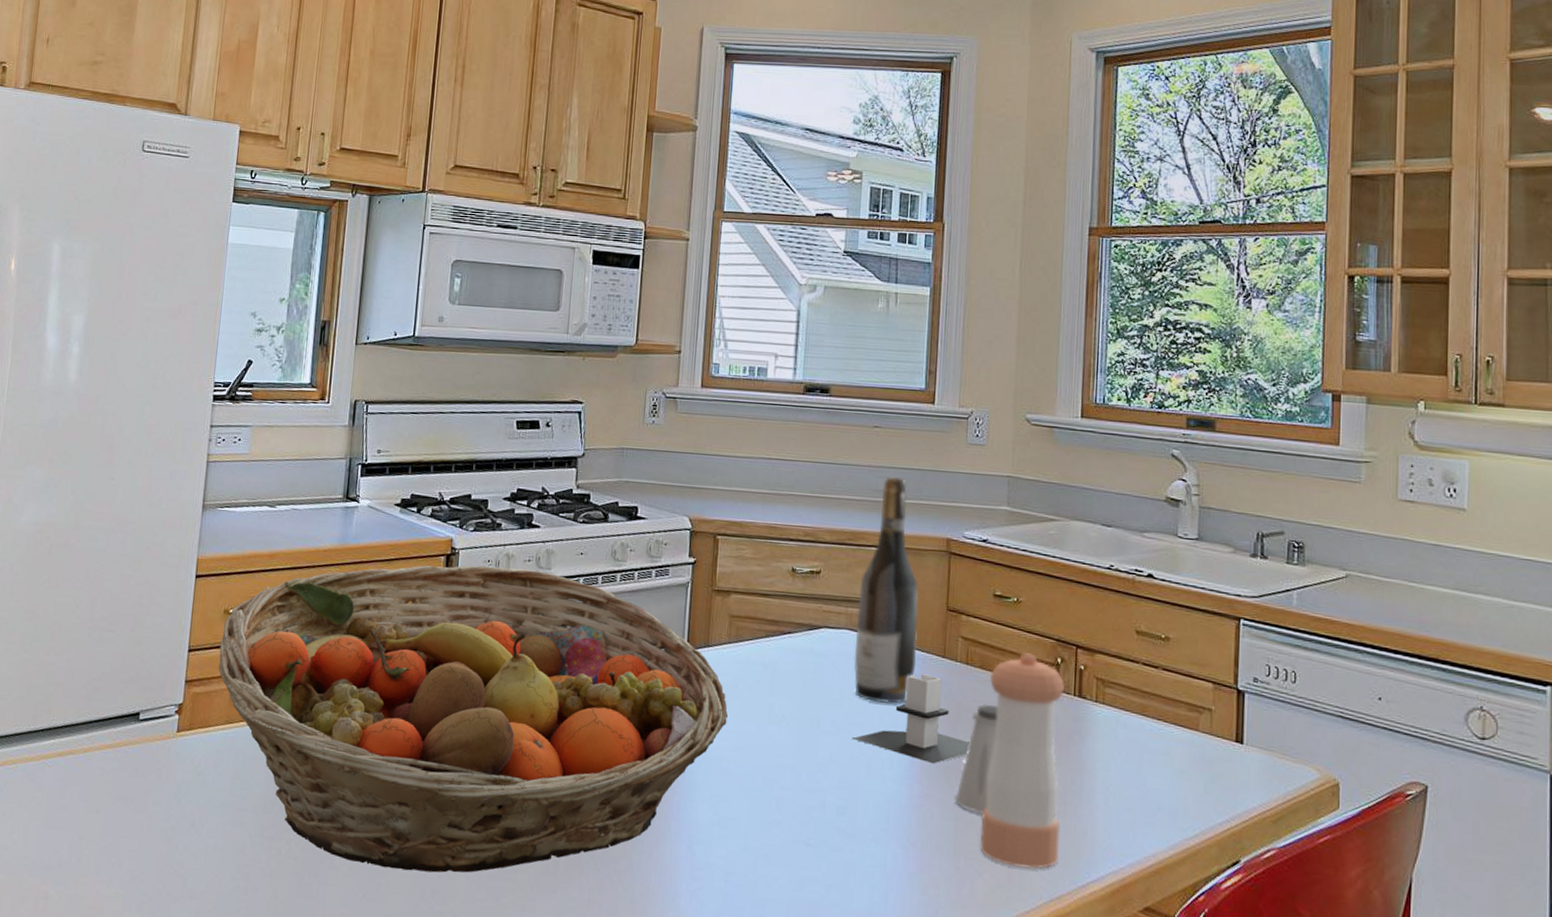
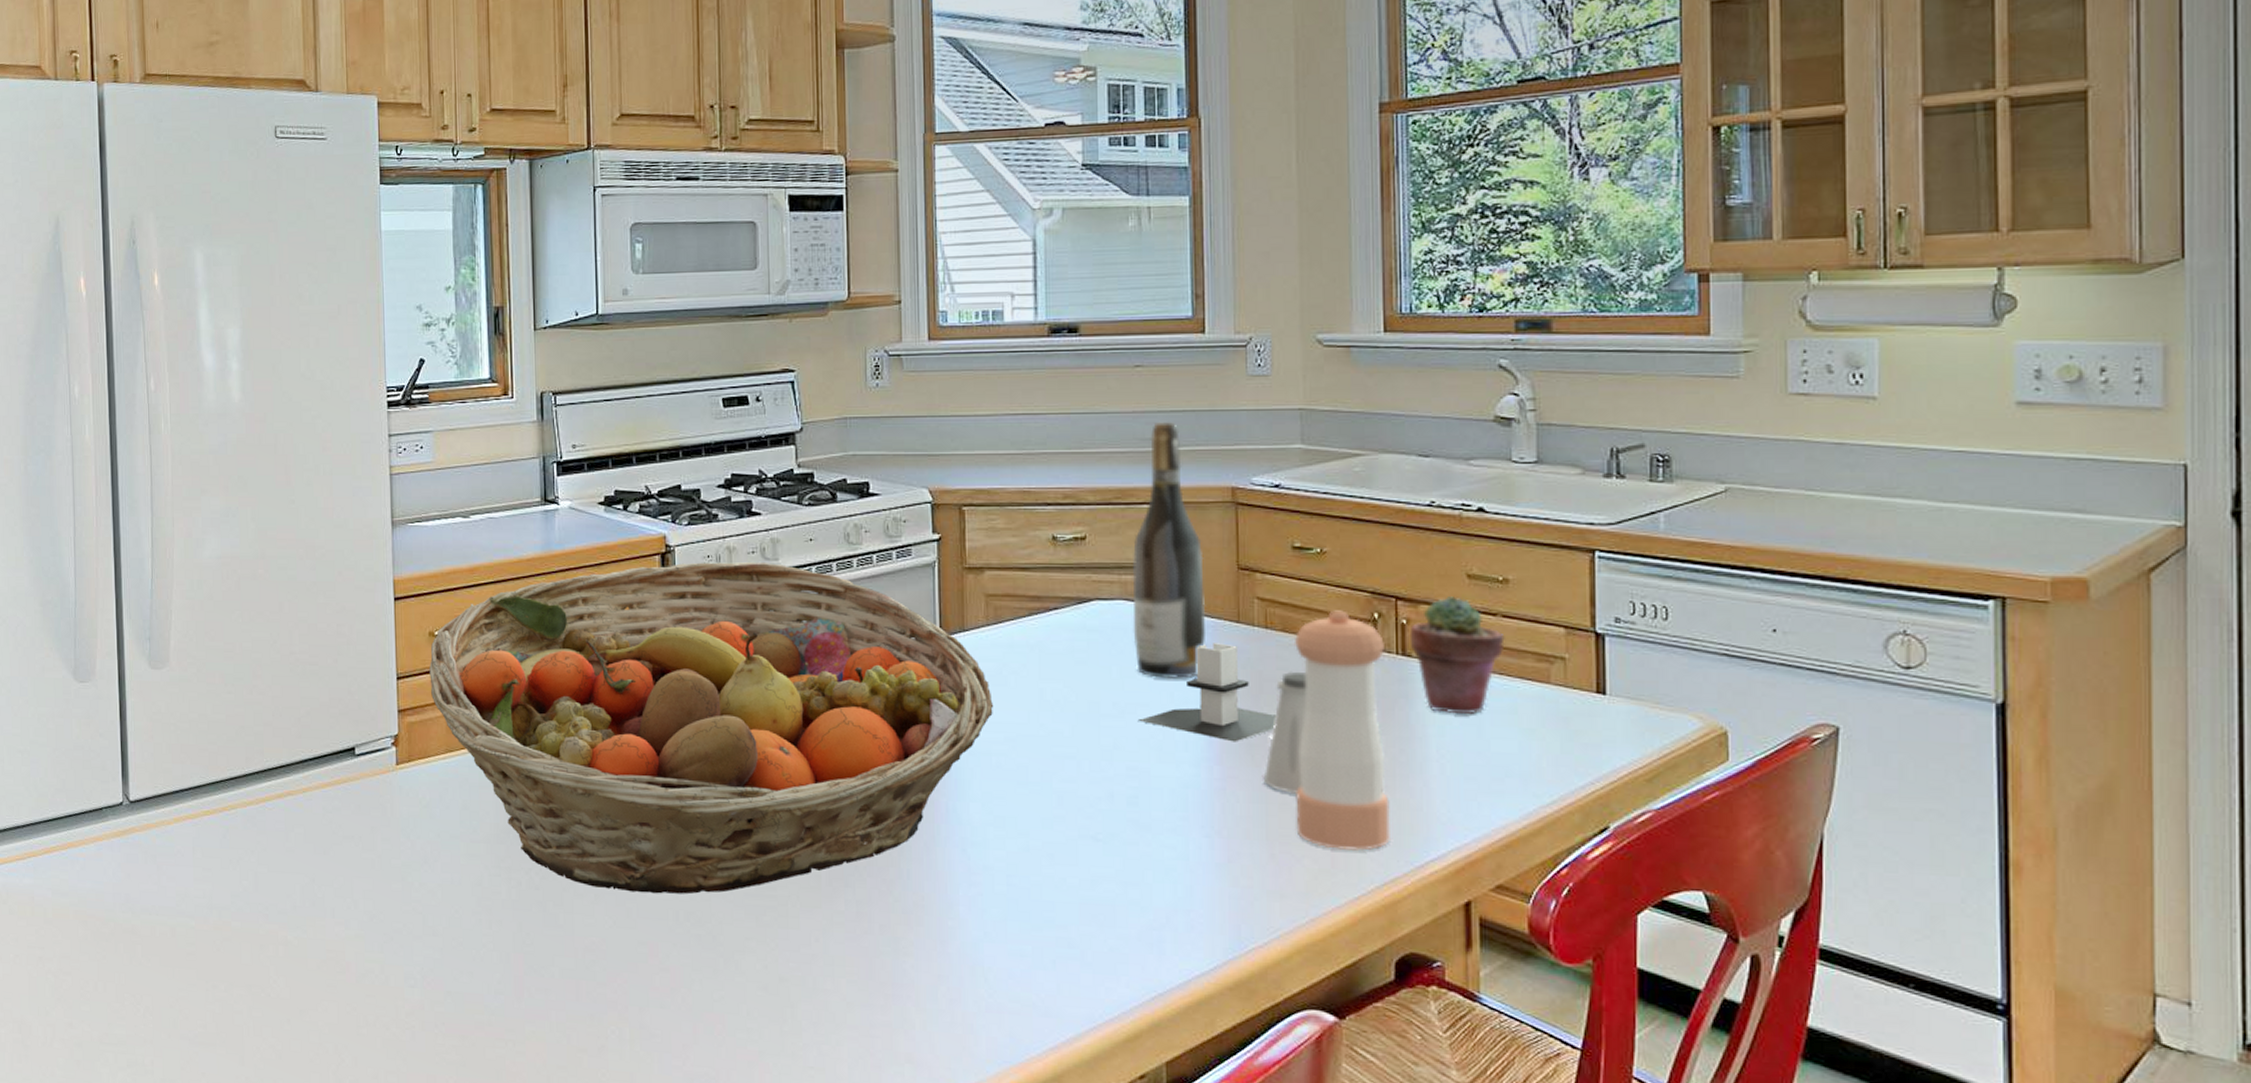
potted succulent: none [1086,648,1164,754] -> present [1409,596,1505,715]

